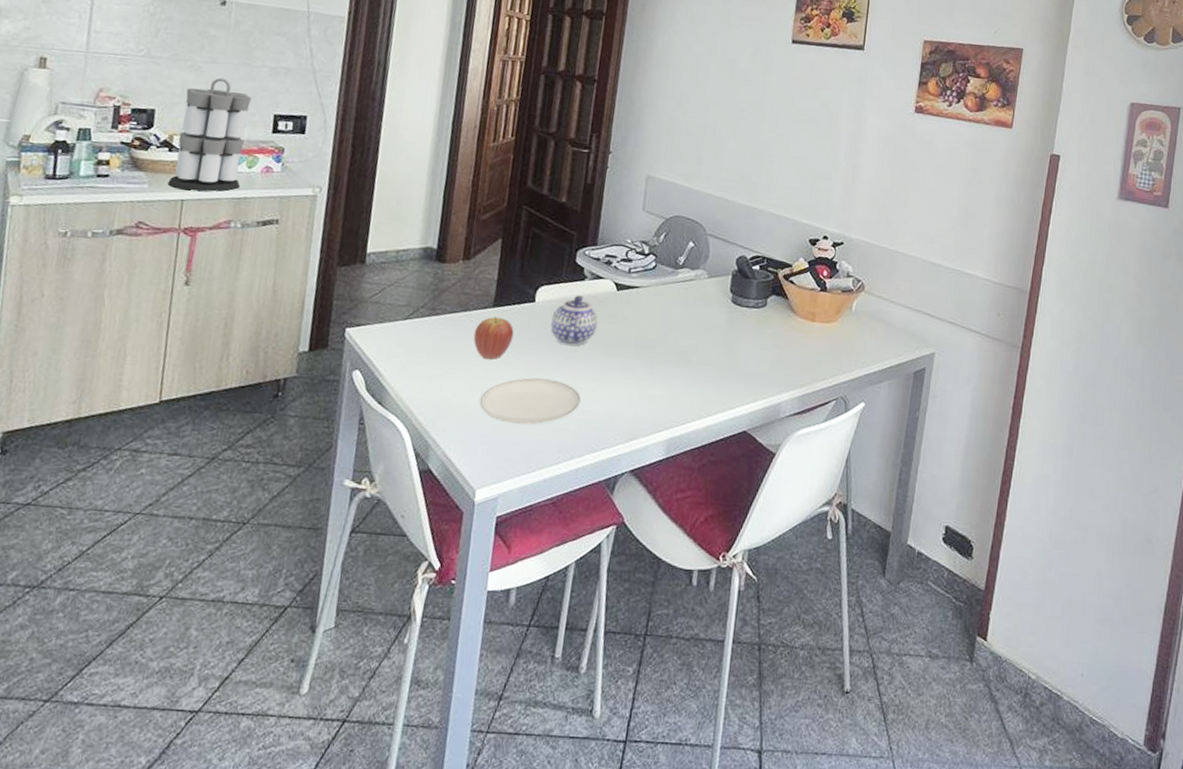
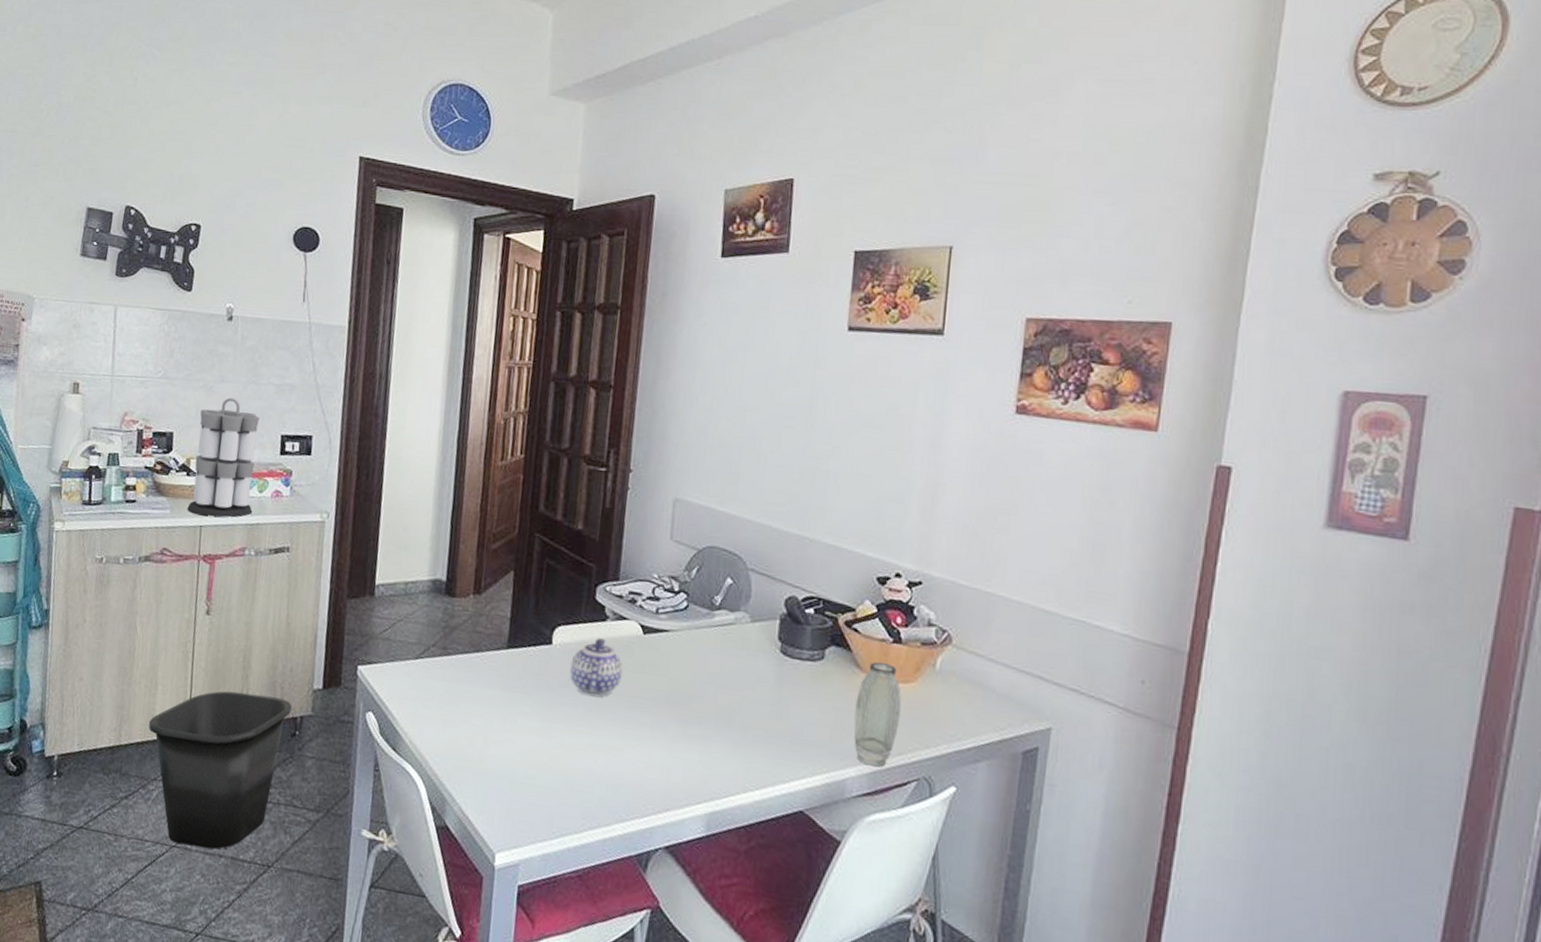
waste bin: none [114,358,275,513] -> present [148,691,292,850]
fruit: present [473,316,514,359] -> none [487,659,530,708]
plate: present [478,377,582,426] -> none [495,730,607,786]
vase: none [788,306,826,391] -> present [853,661,902,767]

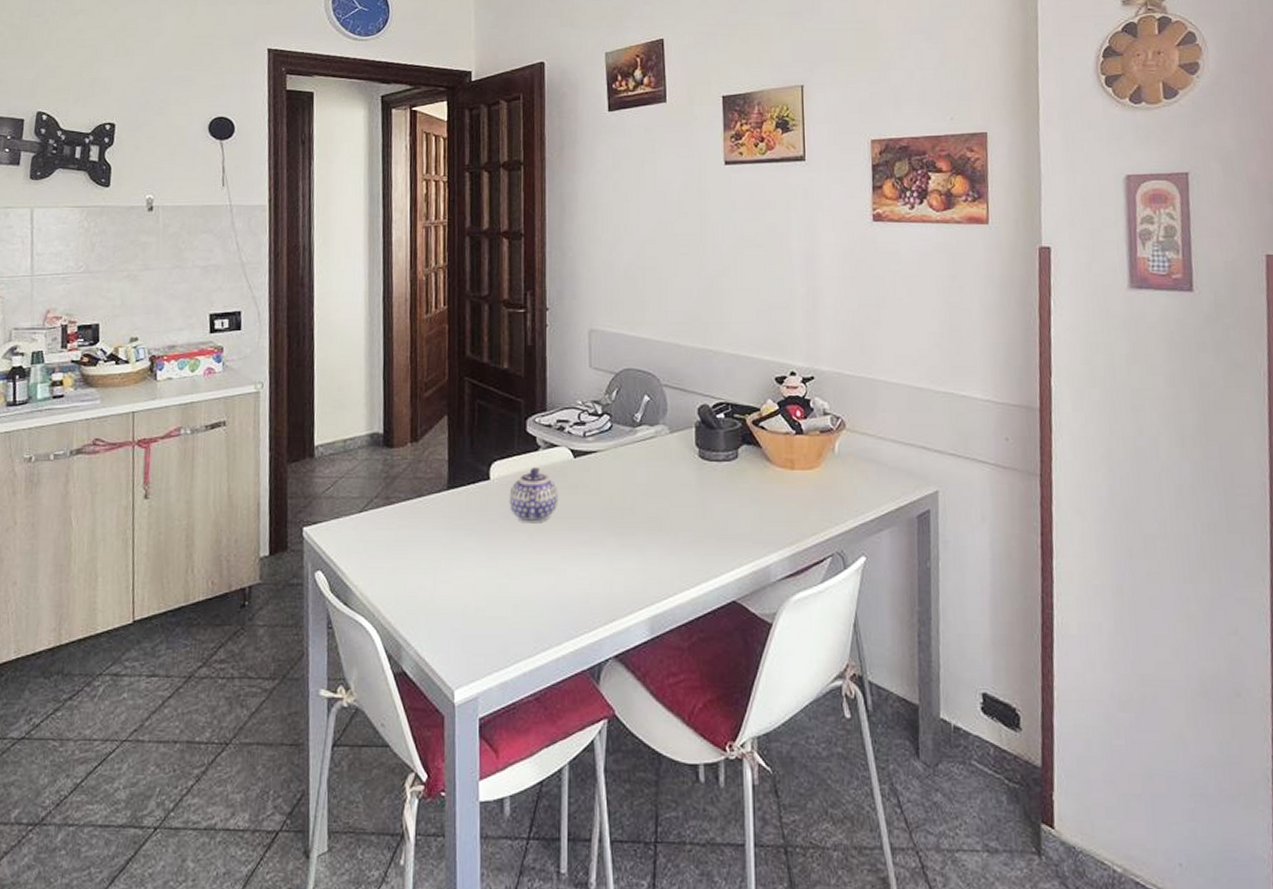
waste bin: present [148,691,292,850] -> none [90,571,239,737]
spice rack: present [187,397,259,518] -> none [118,283,186,402]
vase: present [853,661,902,767] -> none [770,453,810,549]

